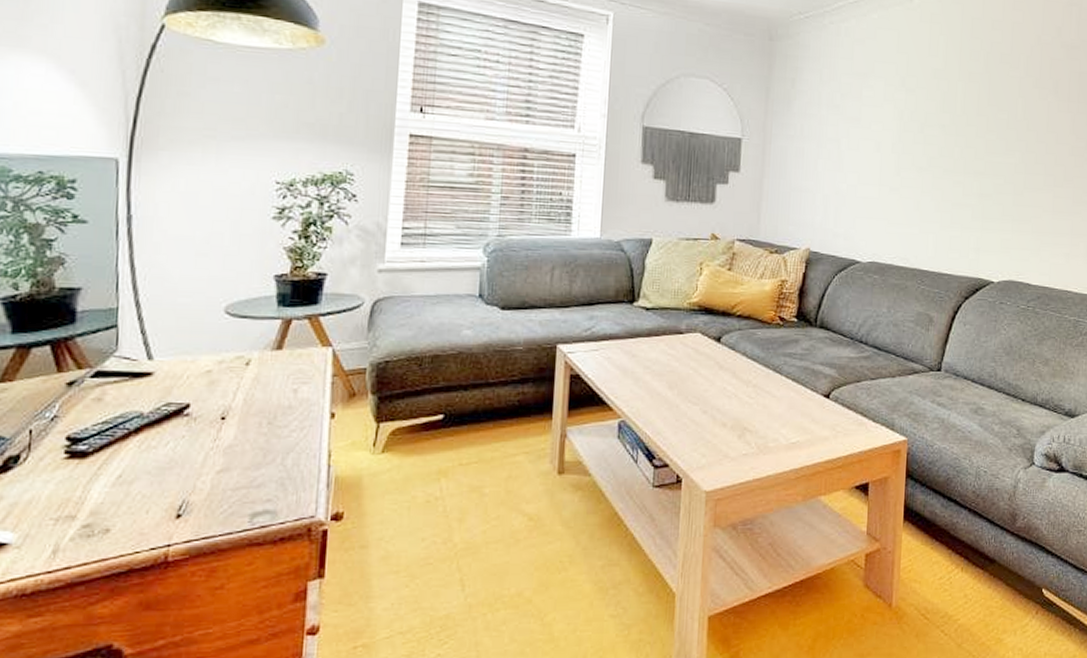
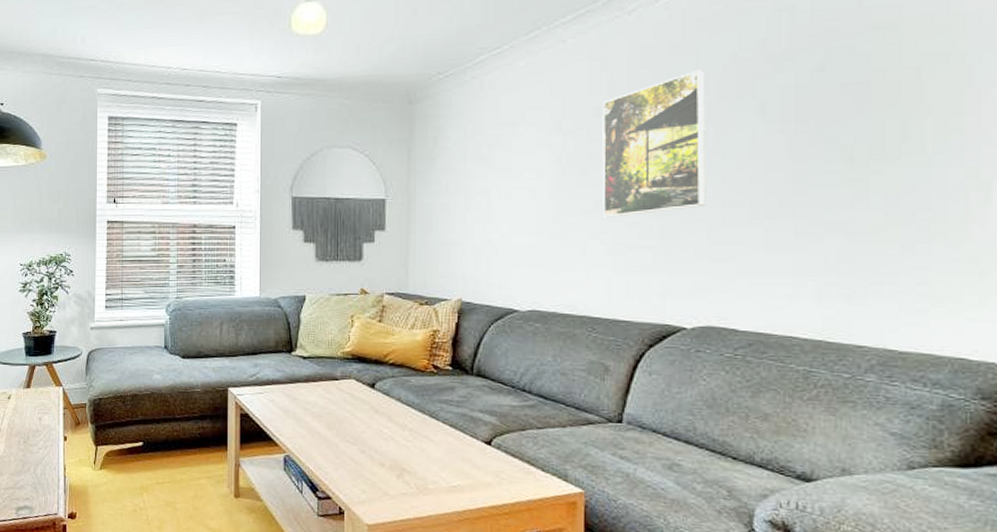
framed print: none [935,46,1018,175] -> present [602,69,706,218]

